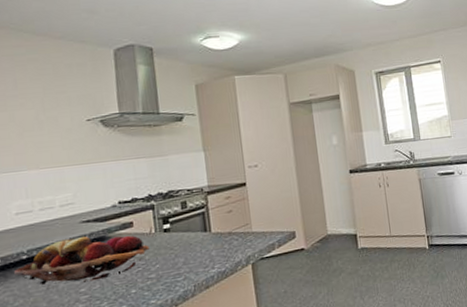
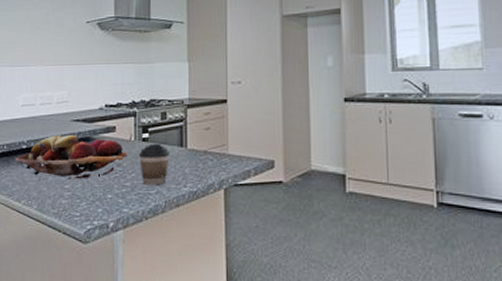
coffee cup: none [162,231,195,274] -> present [139,143,169,186]

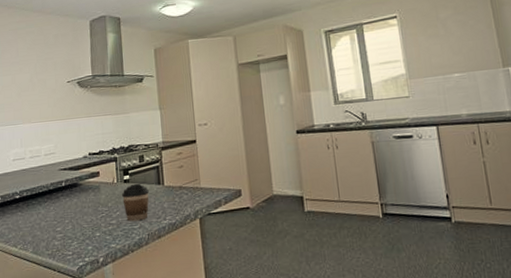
fruit basket: present [14,134,128,179] -> none [9,182,112,223]

